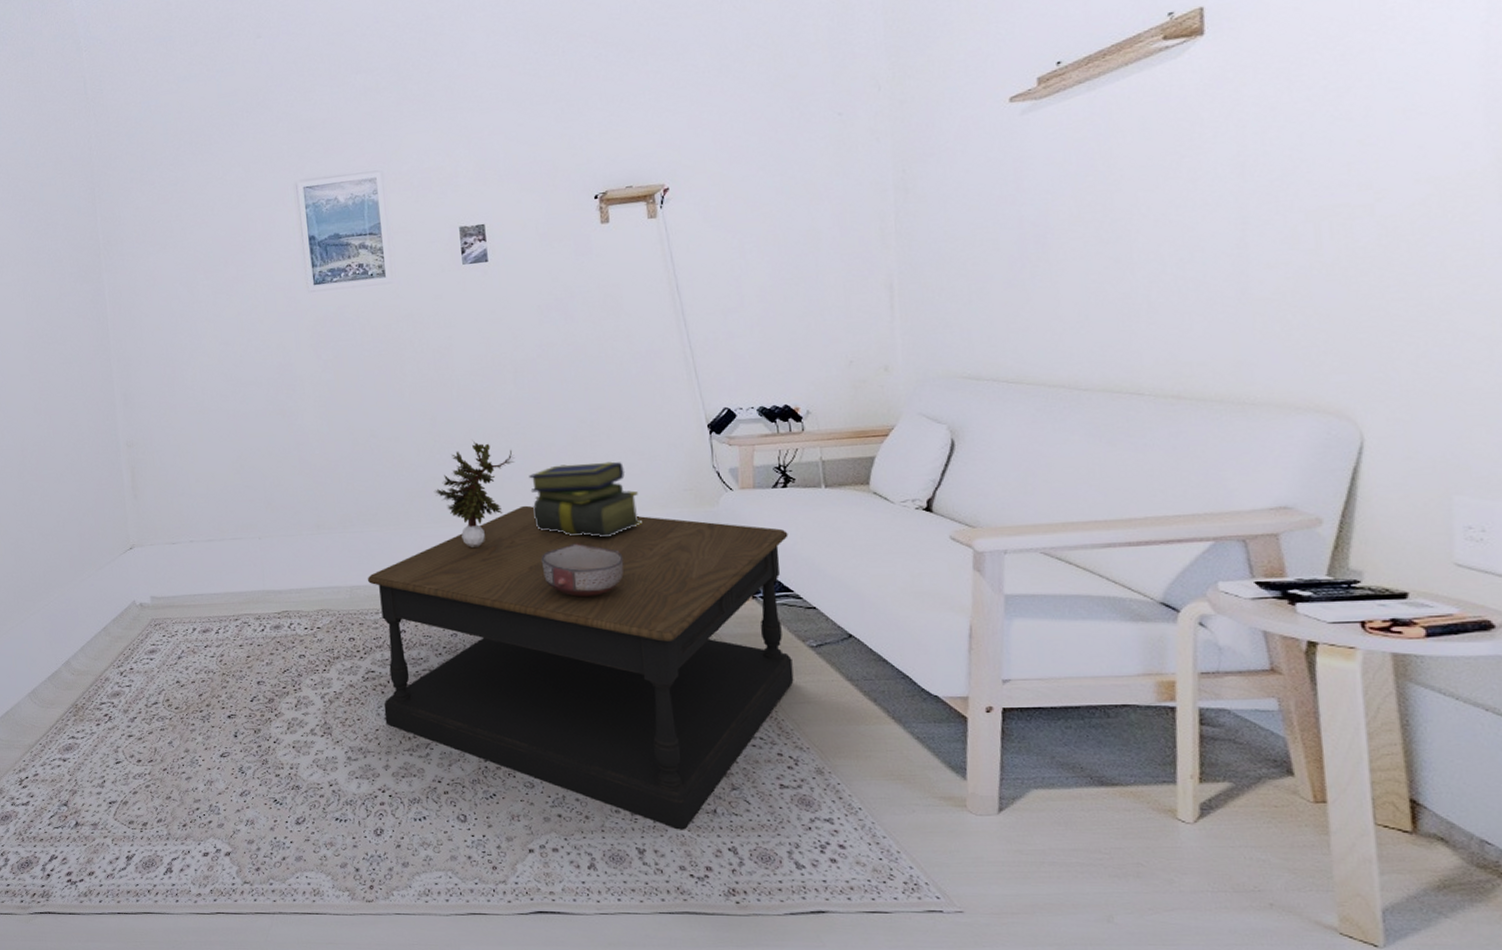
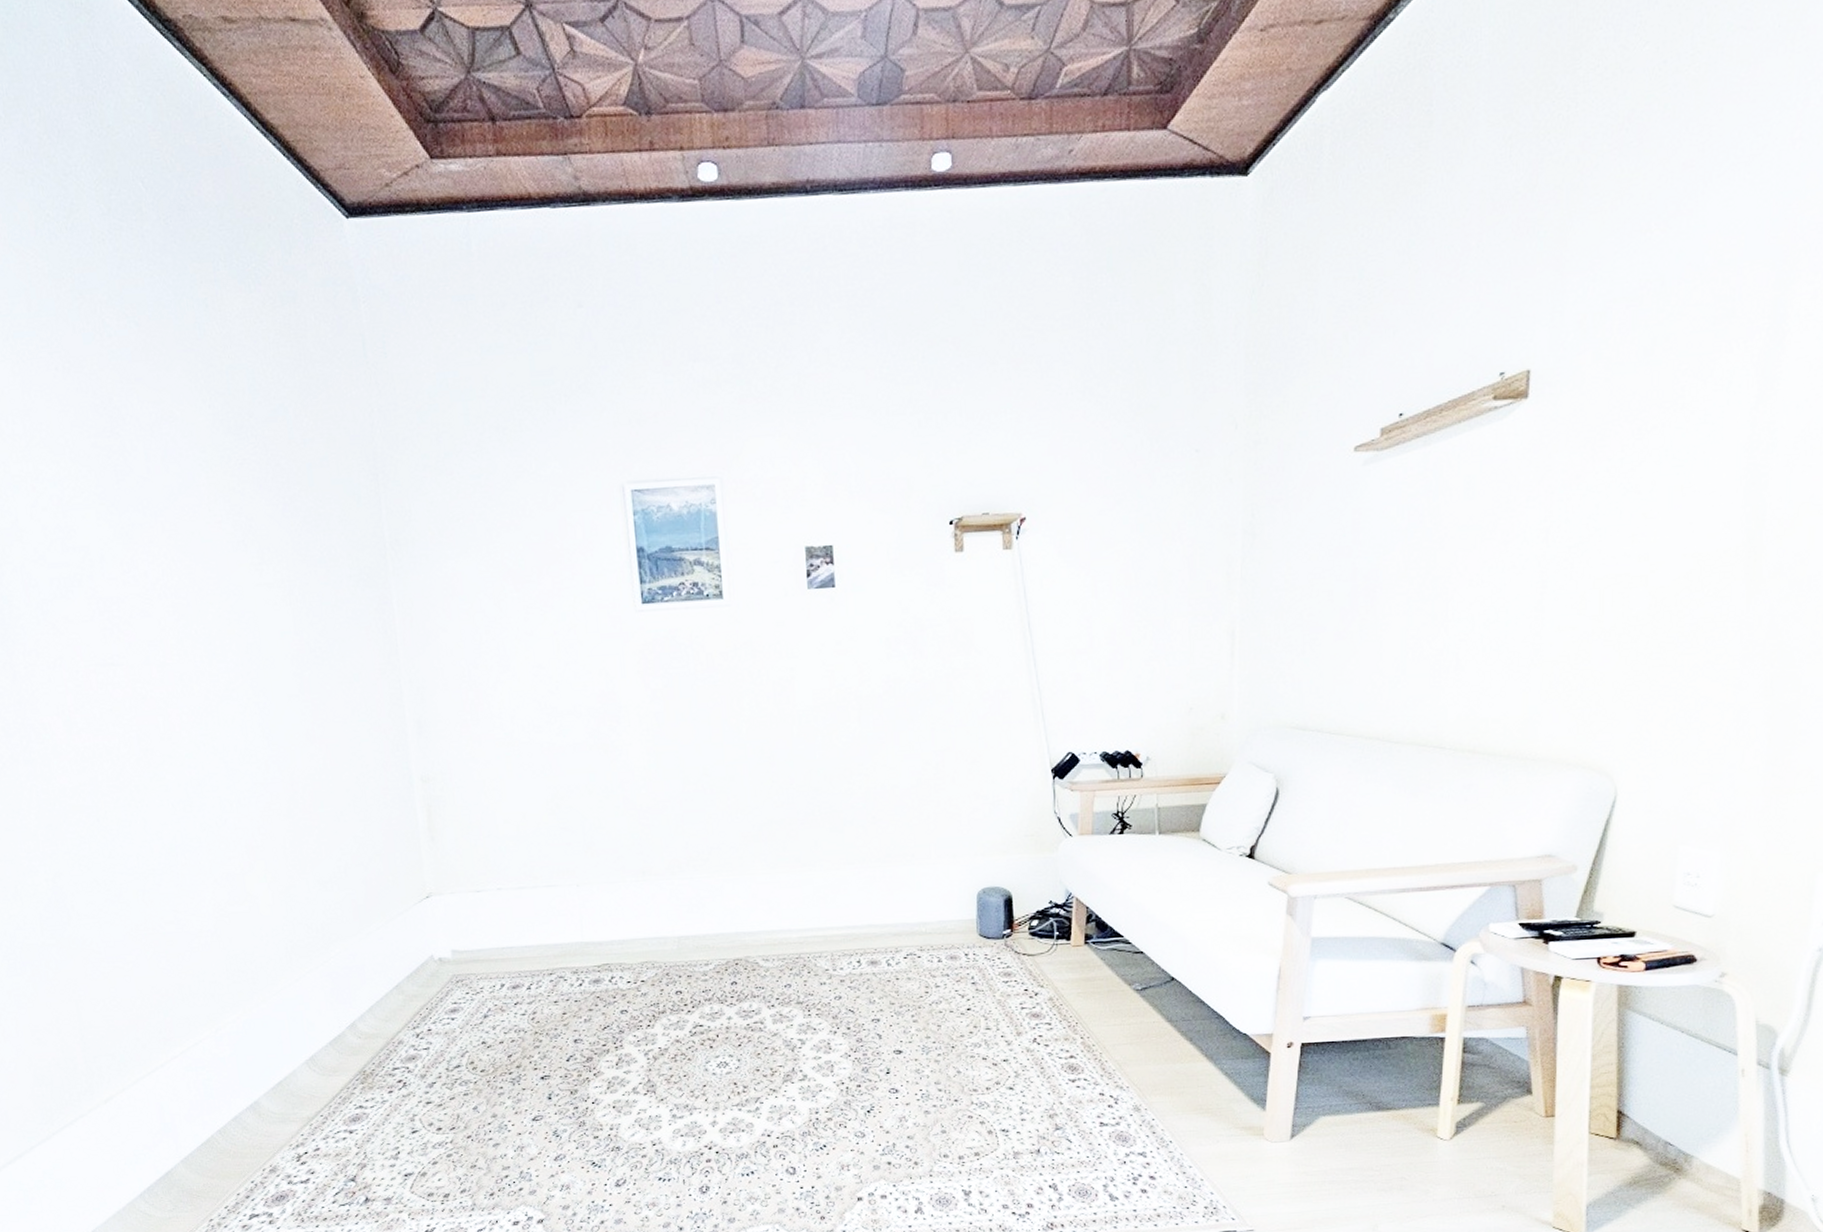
coffee table: present [367,505,794,830] -> none [696,850,1122,1171]
potted plant: present [433,440,515,547] -> none [770,781,857,895]
stack of books: present [529,461,642,538] -> none [871,805,983,884]
ceramic bowl: present [541,543,624,598] -> none [880,890,963,945]

